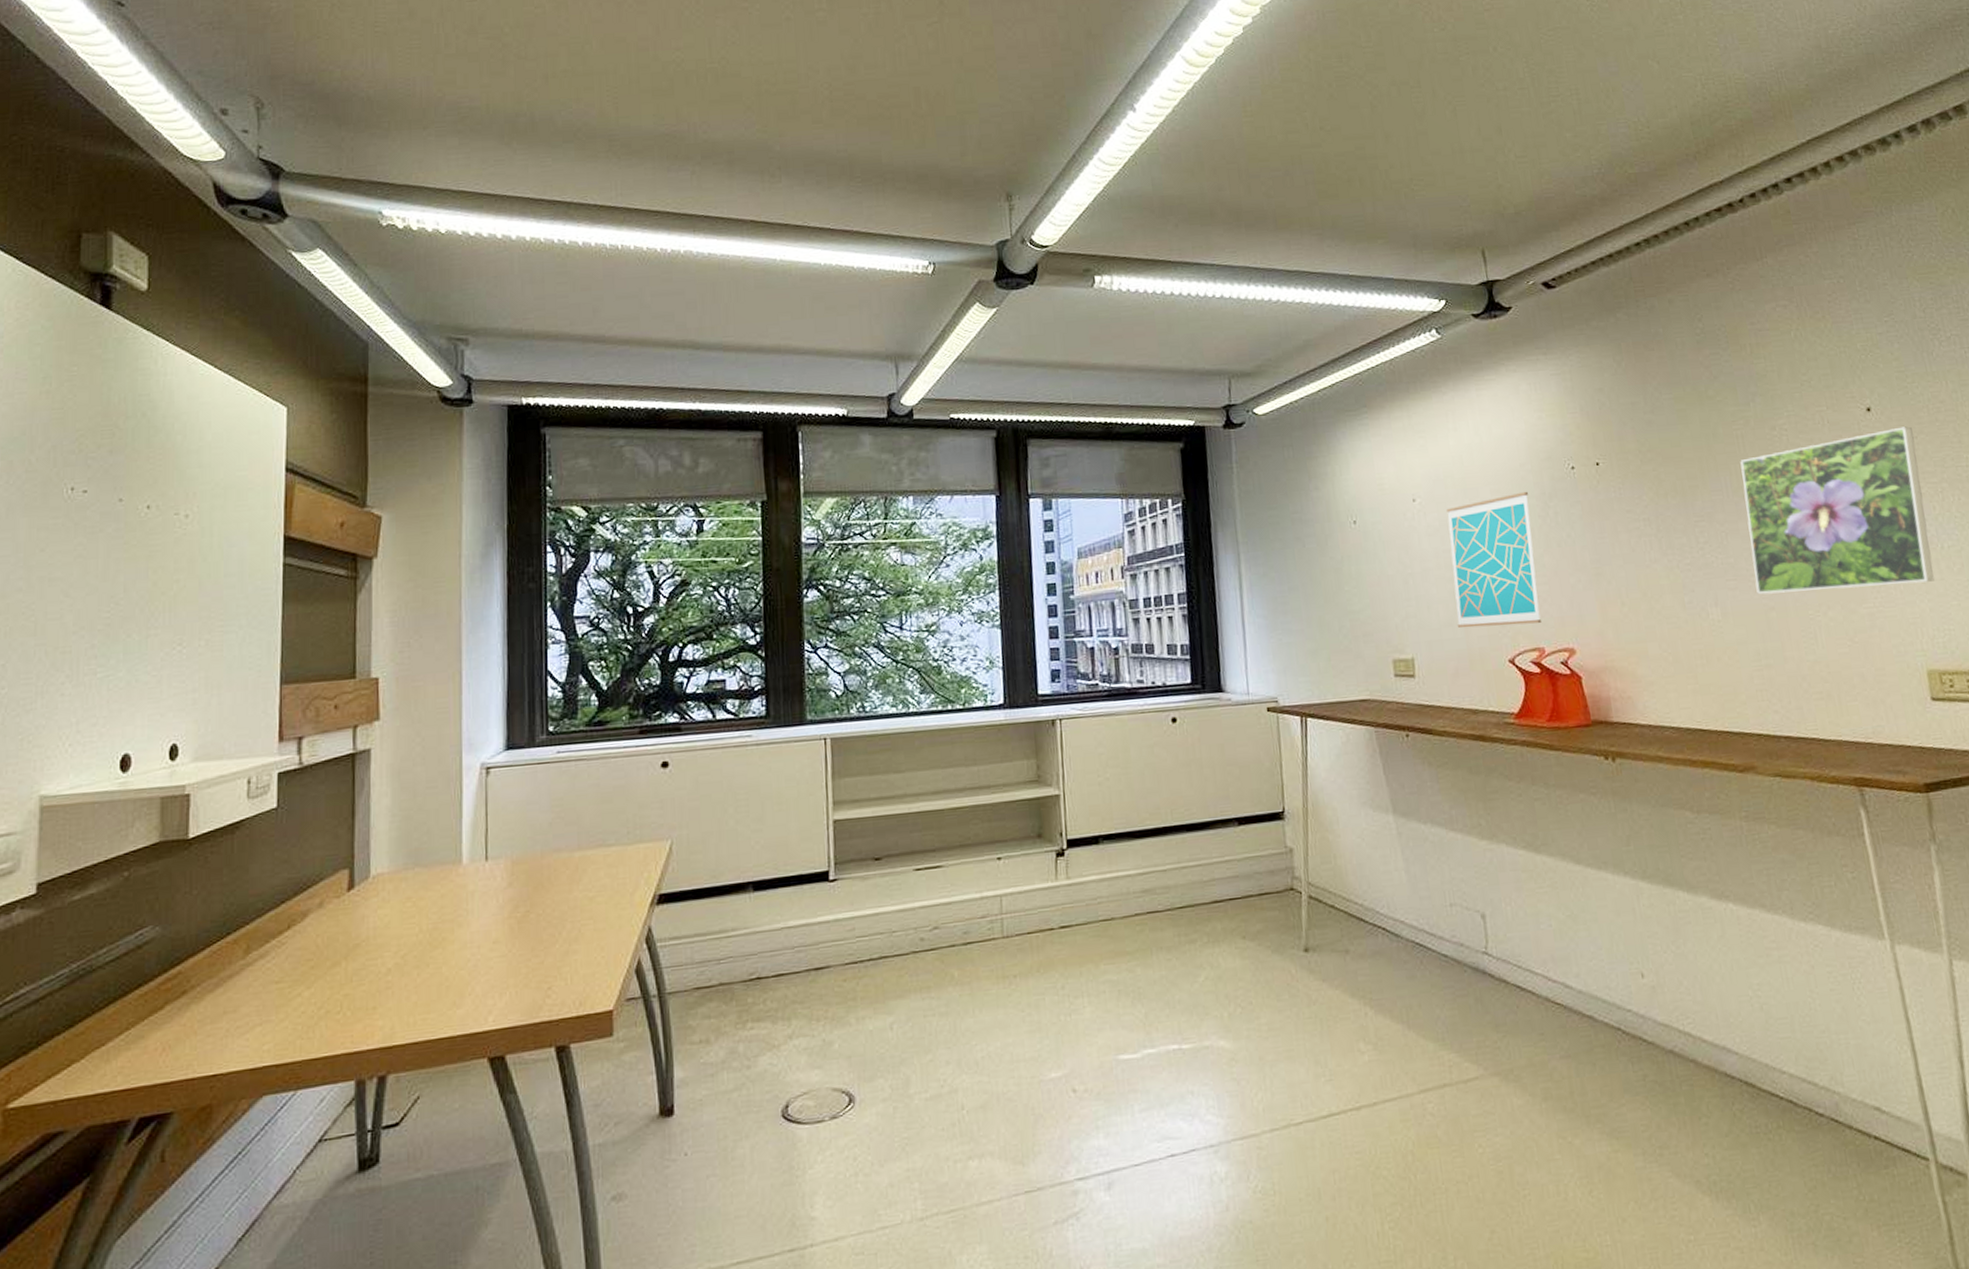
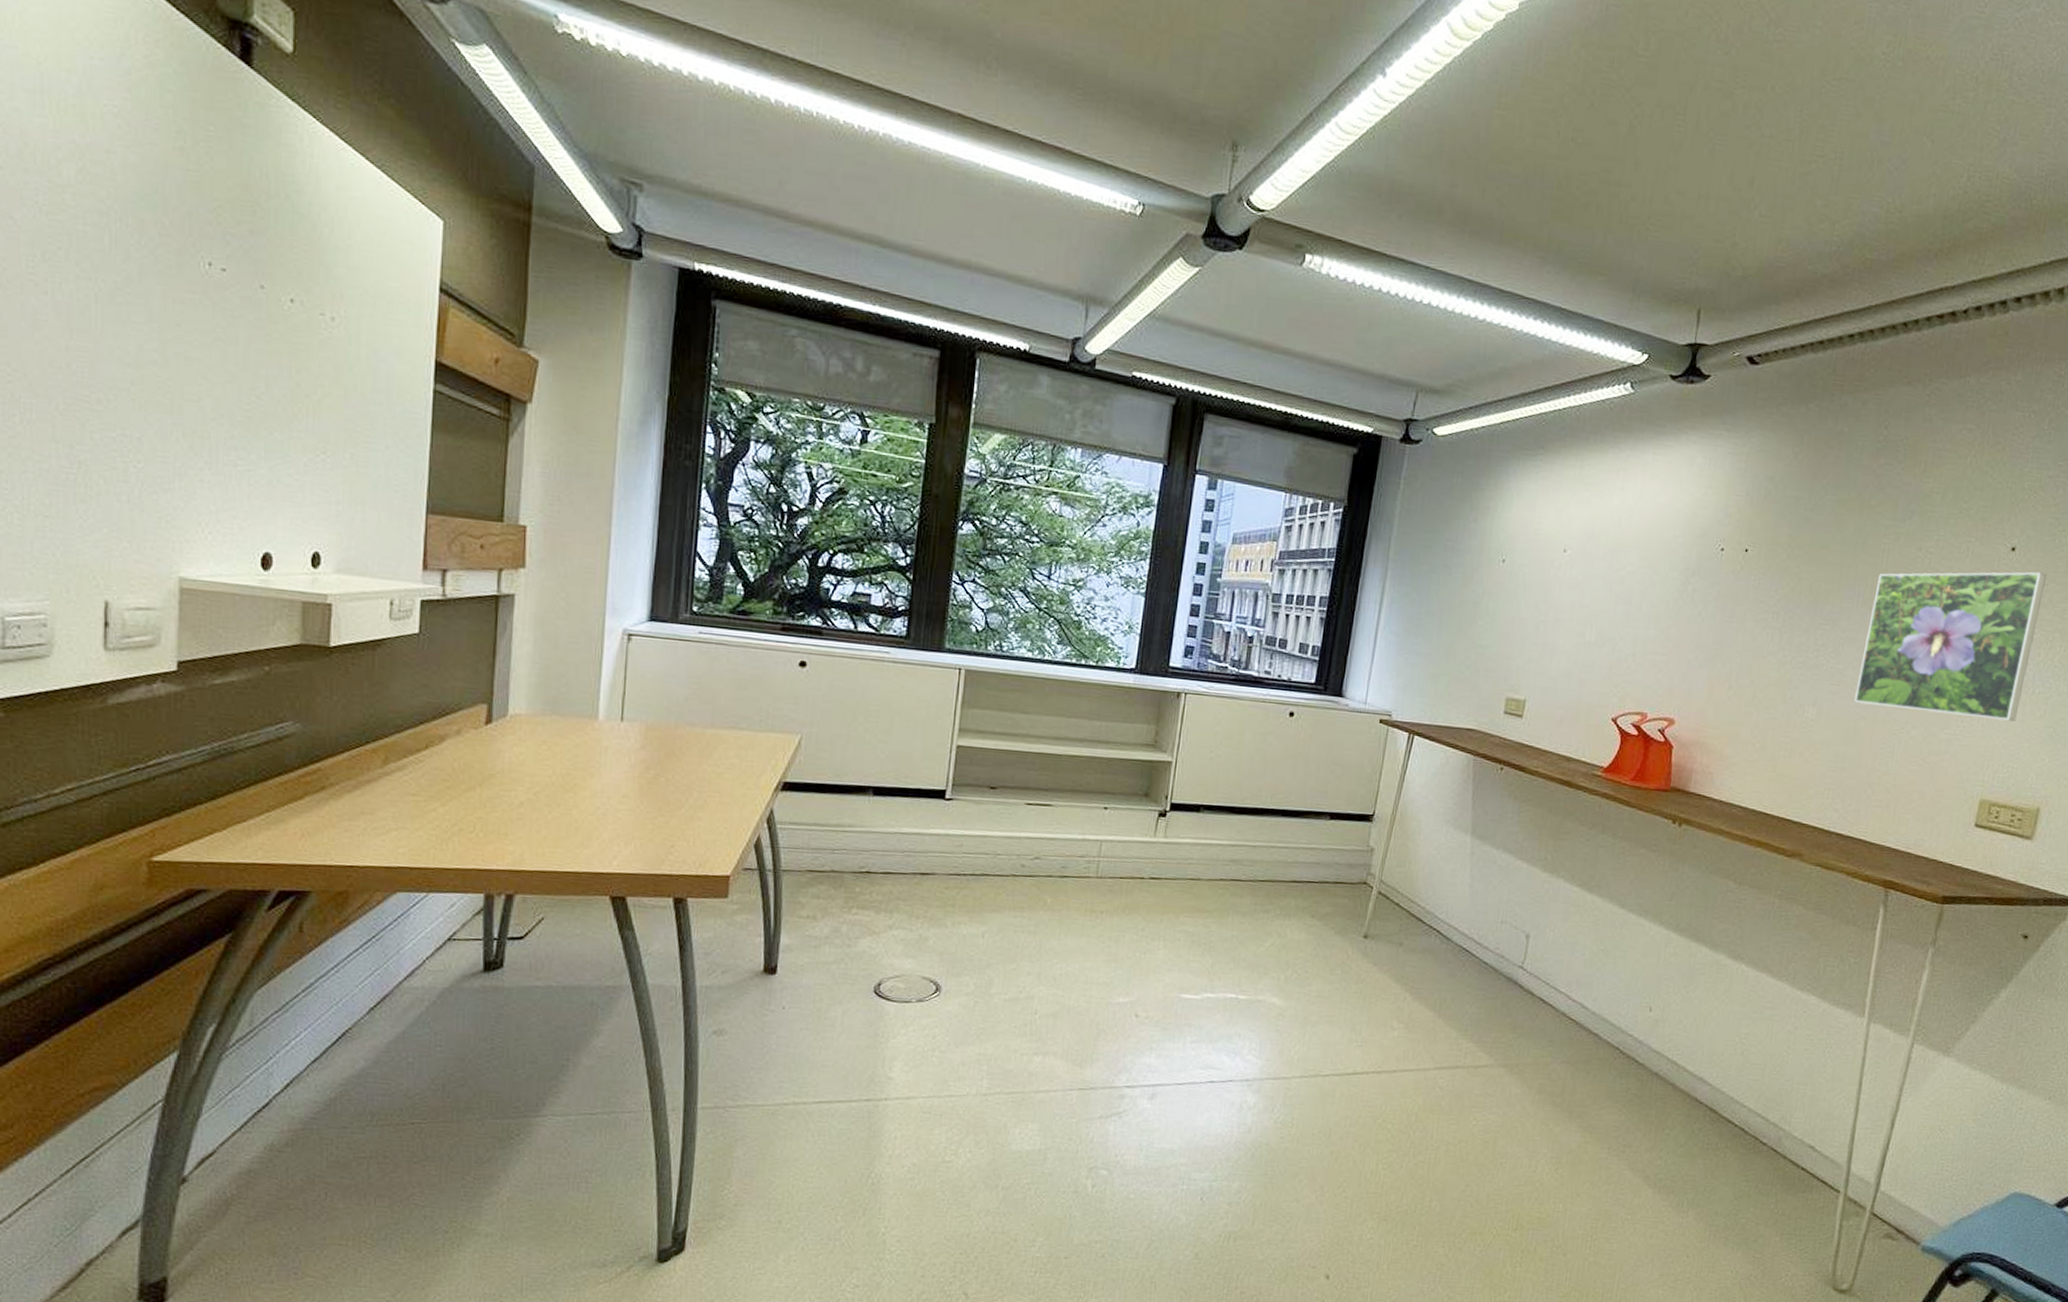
wall art: present [1446,491,1541,628] -> none [1573,563,1674,690]

